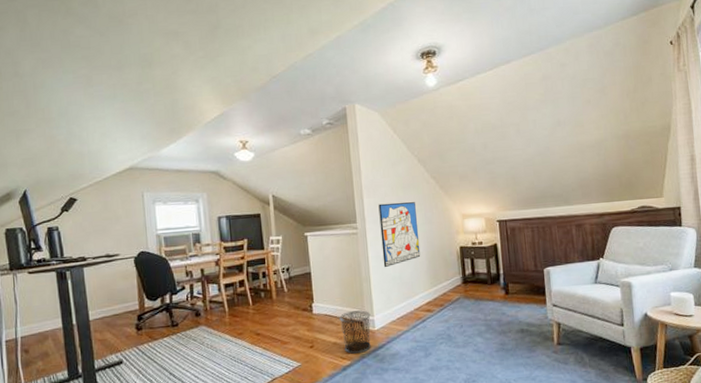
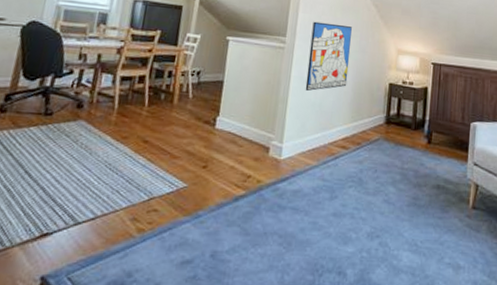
waste bin: present [339,310,371,354] -> none [241,133,280,184]

